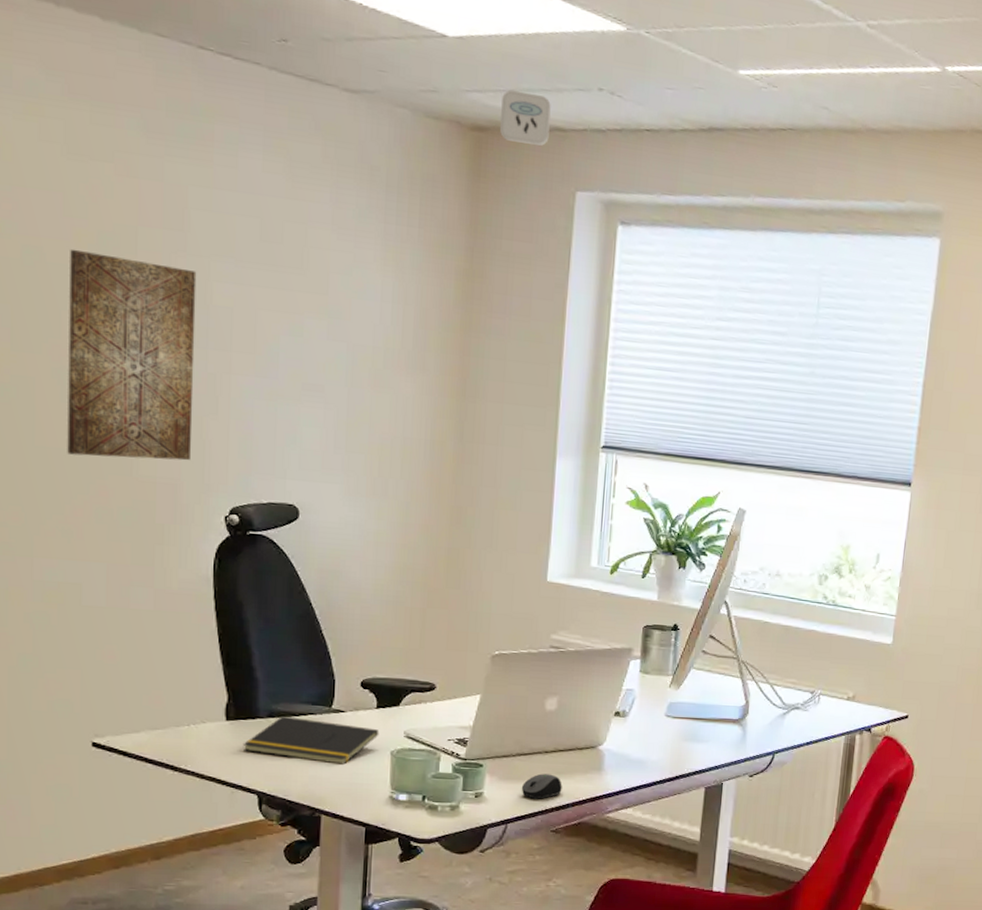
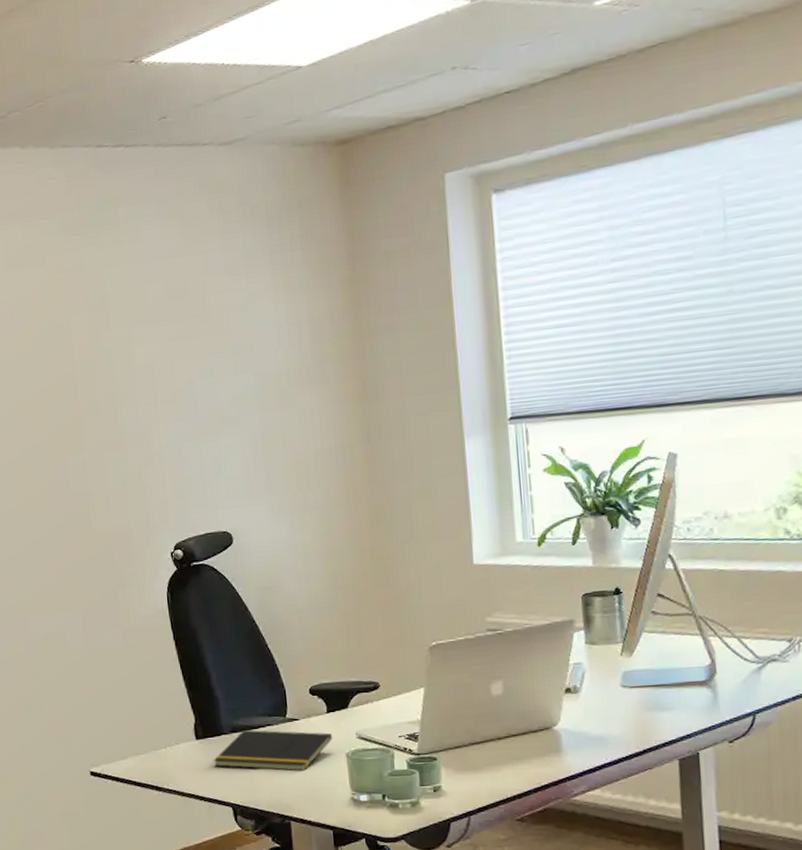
wall art: present [67,249,197,461] -> none [22,340,136,522]
smoke detector: present [500,90,551,146] -> none [360,92,410,145]
computer mouse: present [521,773,562,799] -> none [478,761,522,788]

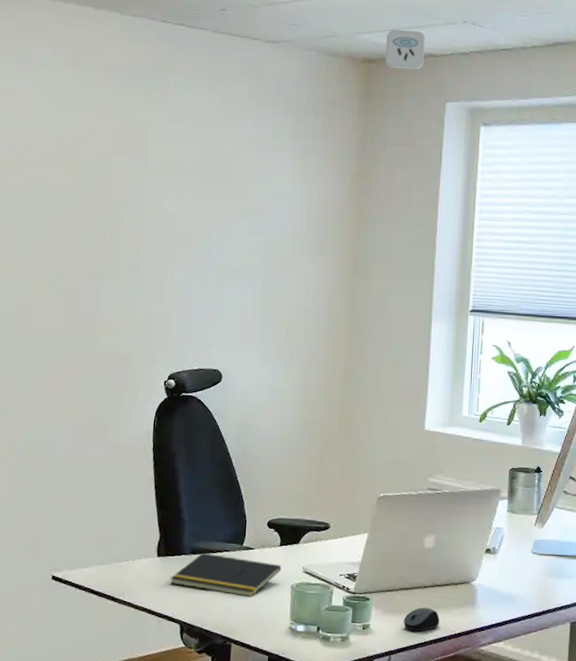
smoke detector: none [360,92,410,145] -> present [385,29,425,69]
computer mouse: none [478,761,522,788] -> present [403,607,440,632]

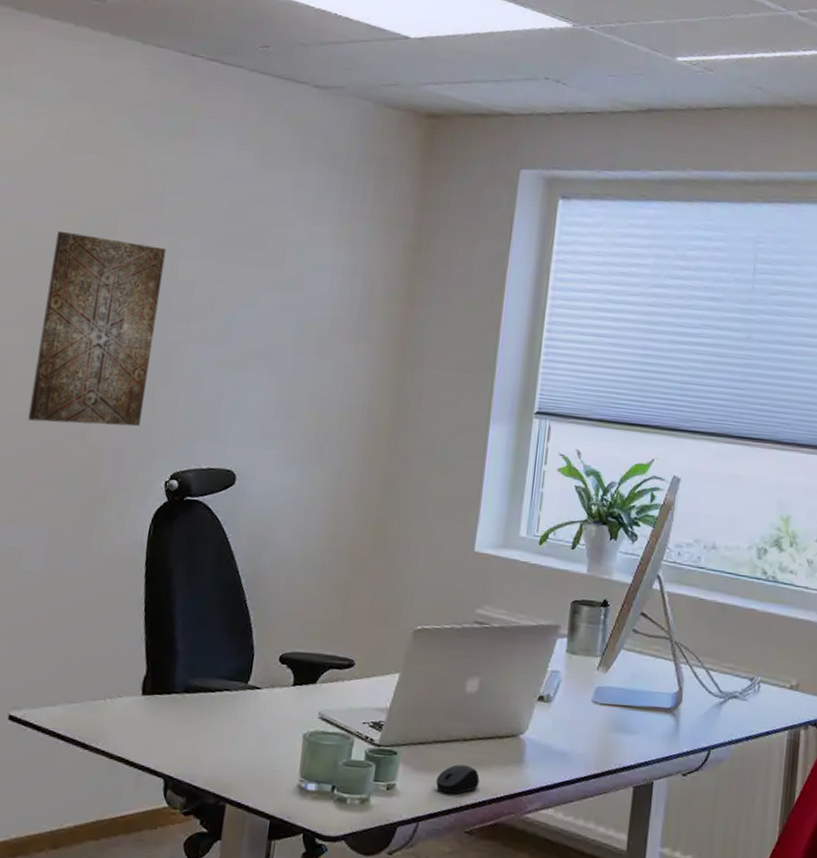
wall art: none [49,176,152,337] -> present [28,230,167,427]
notepad: present [170,552,282,597] -> none [155,691,294,748]
smoke detector: present [385,29,425,69] -> none [452,81,501,129]

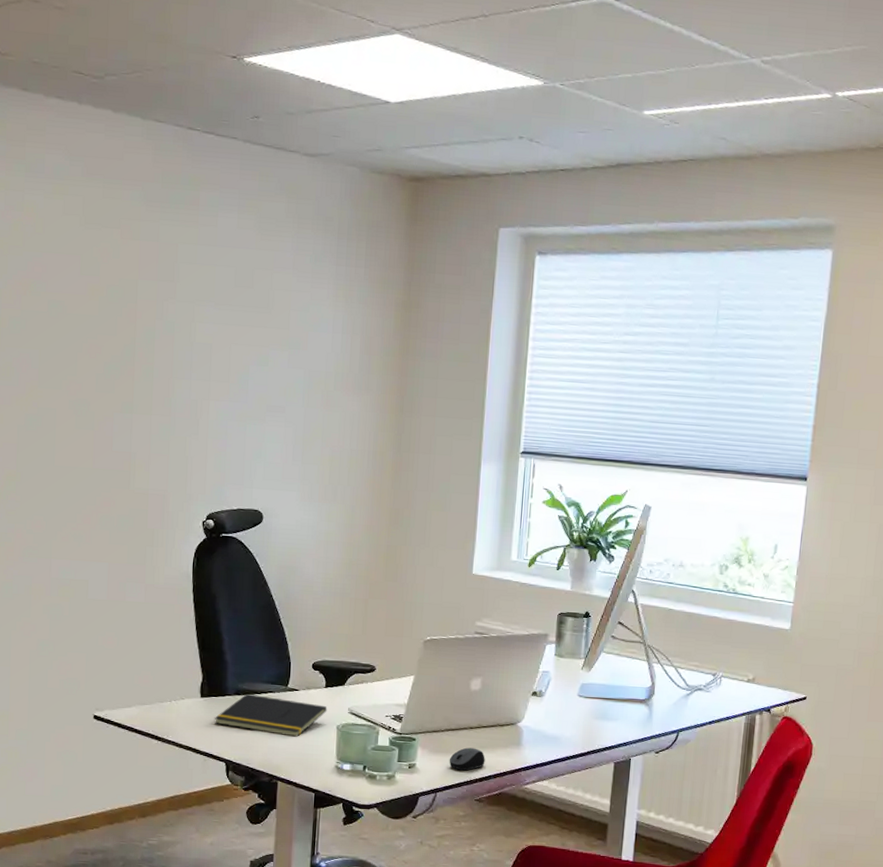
wall art: present [28,230,167,427] -> none [79,301,184,475]
notepad: none [155,691,294,748] -> present [214,693,327,737]

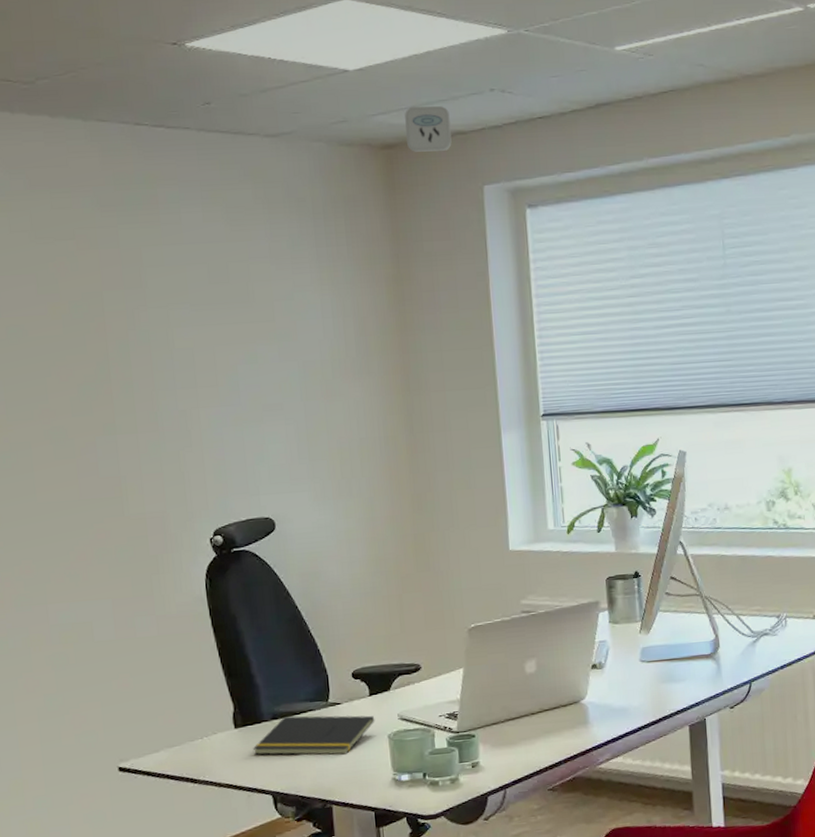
smoke detector: none [434,144,478,190] -> present [405,106,452,152]
computer mouse: present [449,747,485,771] -> none [514,734,553,761]

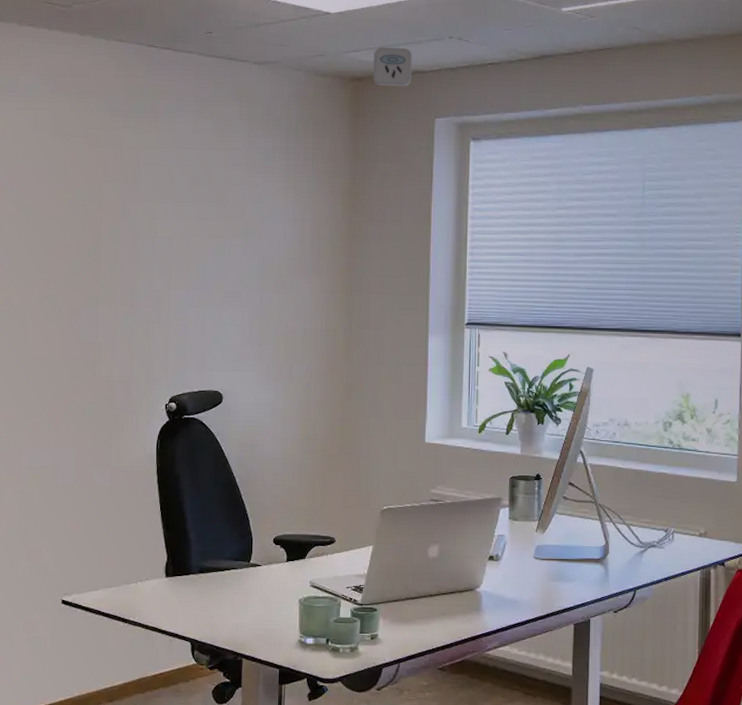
notepad: present [252,715,375,756] -> none [179,571,289,613]

